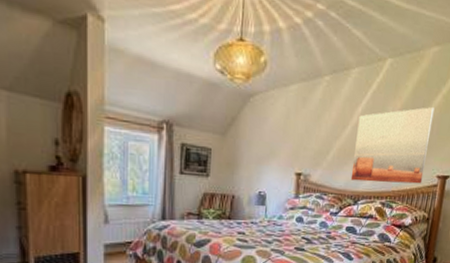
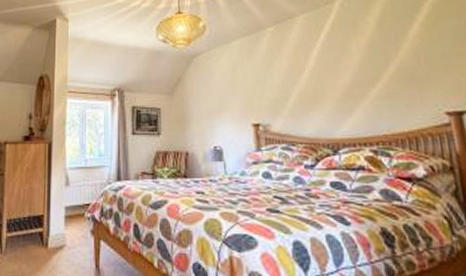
wall art: present [350,107,435,184] -> none [316,38,425,127]

